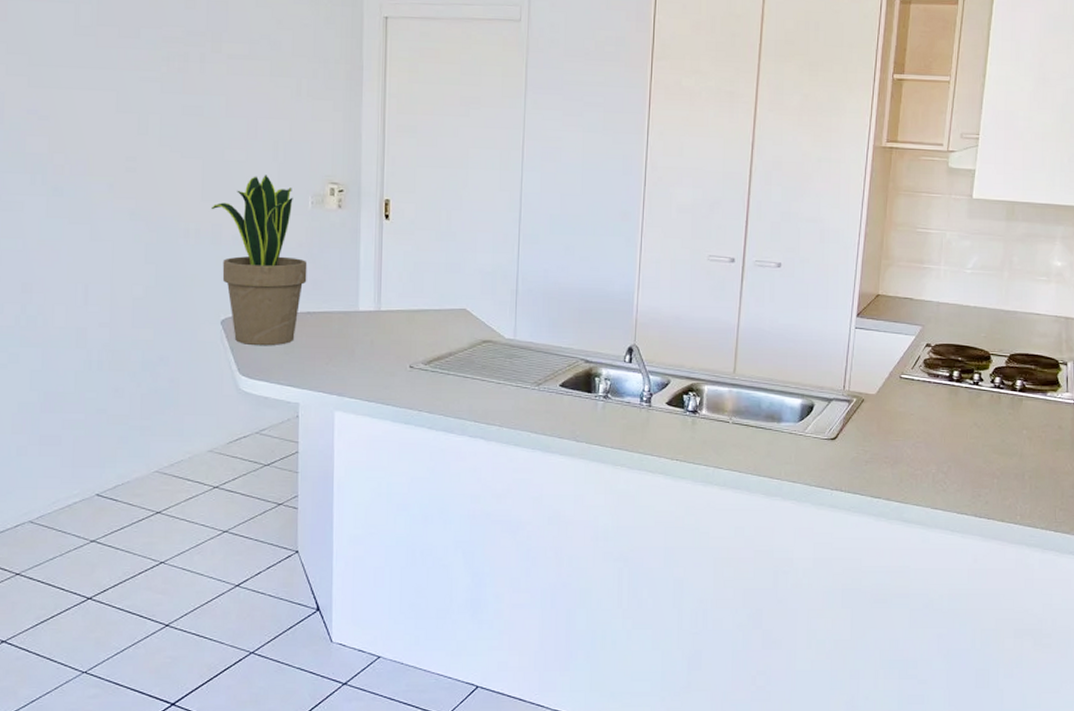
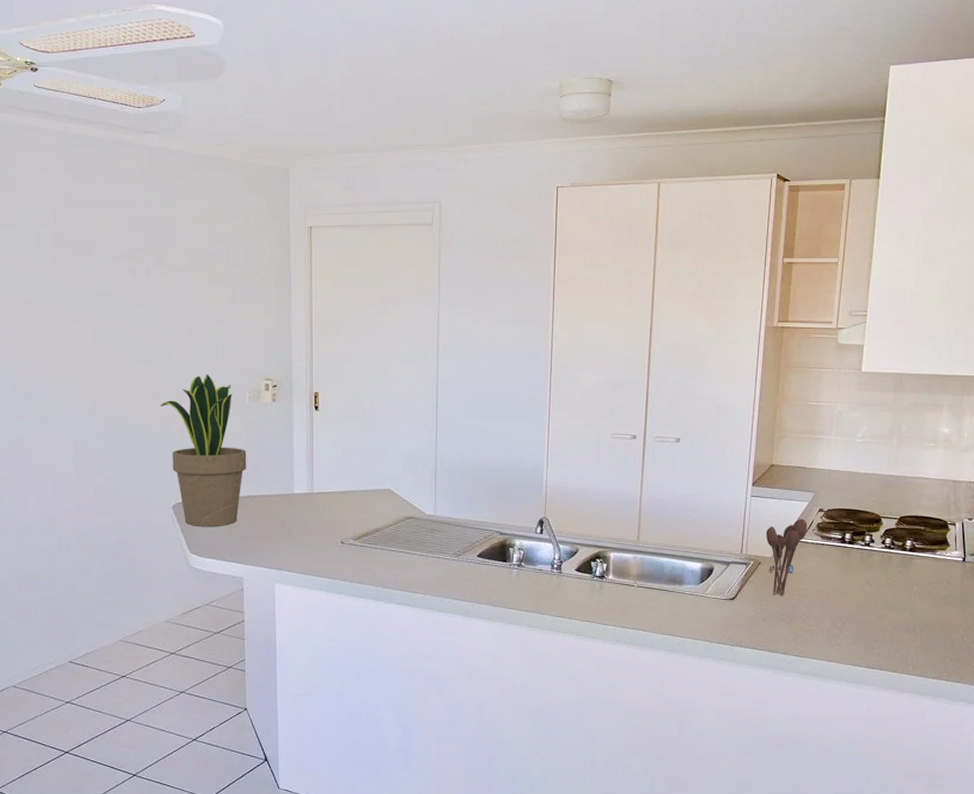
utensil holder: none [869,354,914,437] -> present [765,519,808,596]

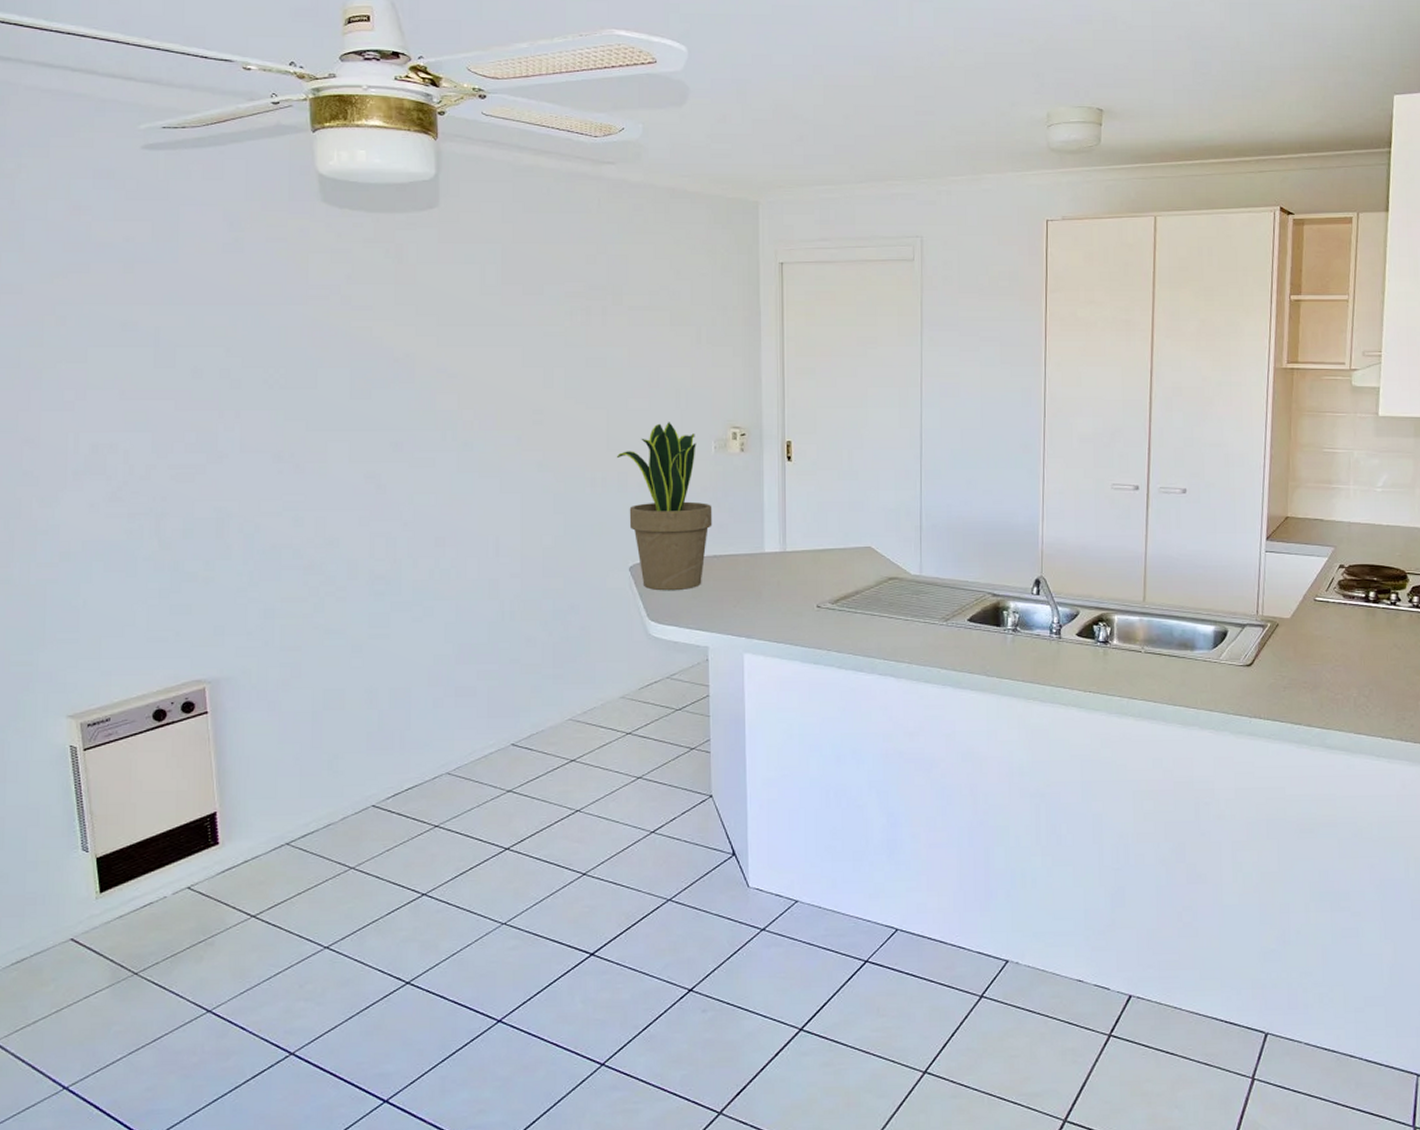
utensil holder: present [765,519,808,596] -> none [1282,576,1328,661]

